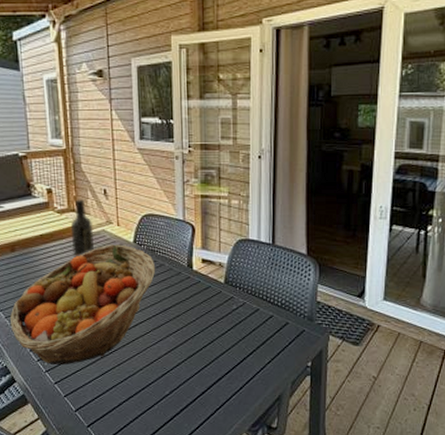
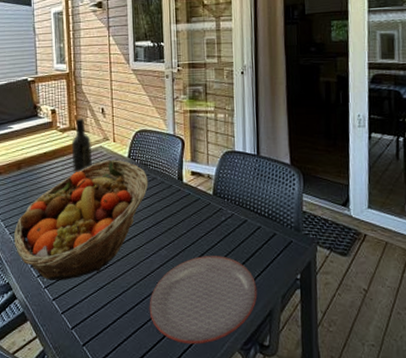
plate: none [156,343,267,426] -> present [149,256,258,345]

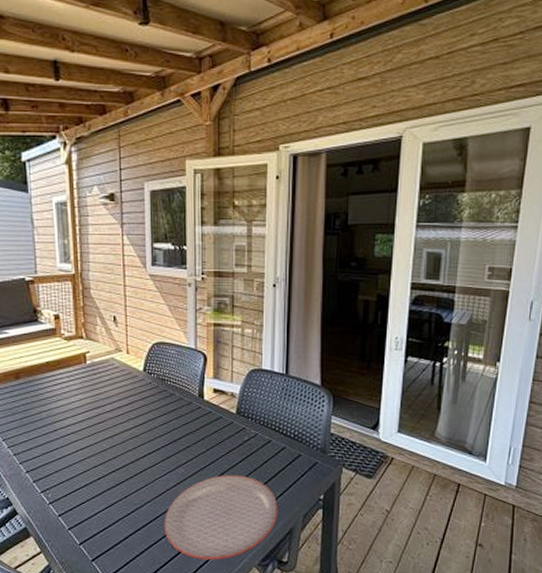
fruit basket: present [14,159,149,280] -> none [13,373,166,496]
wine bottle: present [71,117,92,173] -> none [78,324,103,386]

